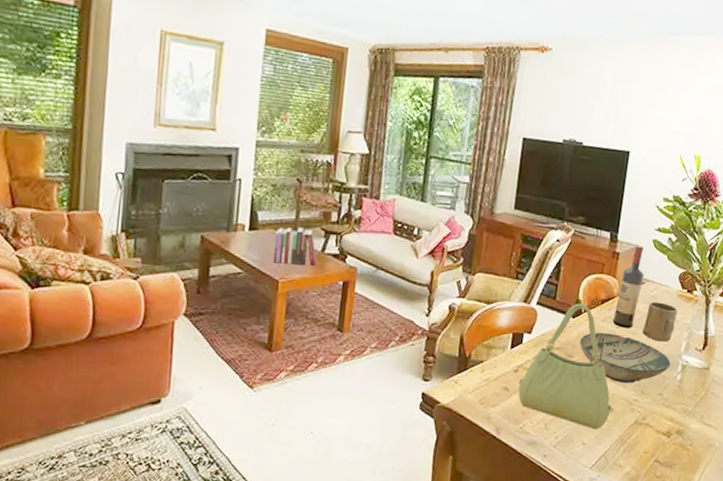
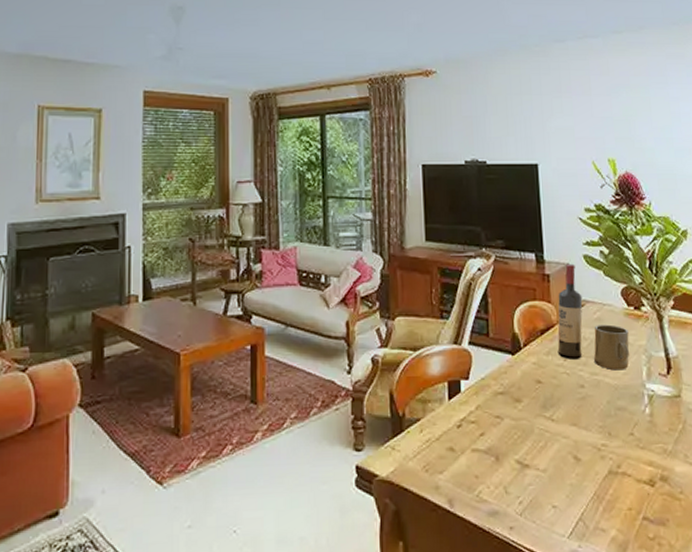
books: present [273,227,317,266] -> none [172,290,219,334]
handbag: present [518,303,612,430] -> none [464,337,579,488]
bowl: present [579,332,671,384] -> none [525,367,635,426]

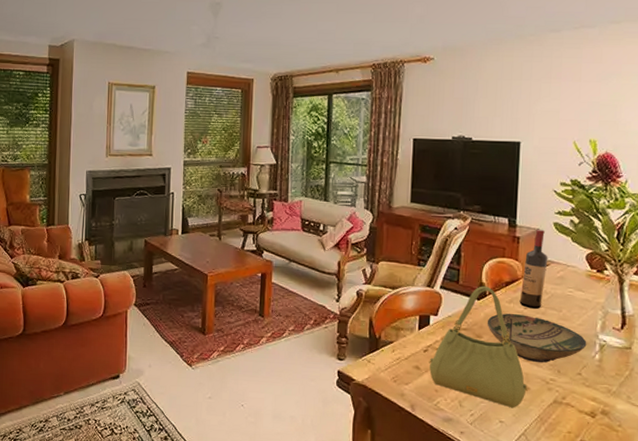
handbag: none [464,337,579,488] -> present [429,286,528,408]
bowl: none [525,367,635,426] -> present [487,313,587,363]
cup: present [594,324,630,371] -> none [553,282,589,322]

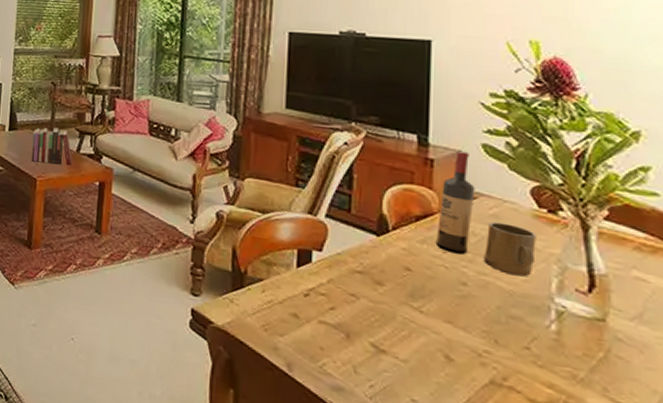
books: none [202,229,238,261] -> present [31,127,72,165]
handbag: present [429,286,528,408] -> none [311,218,451,385]
bowl: present [487,313,587,363] -> none [390,256,537,328]
cup: none [553,282,589,322] -> present [484,221,536,277]

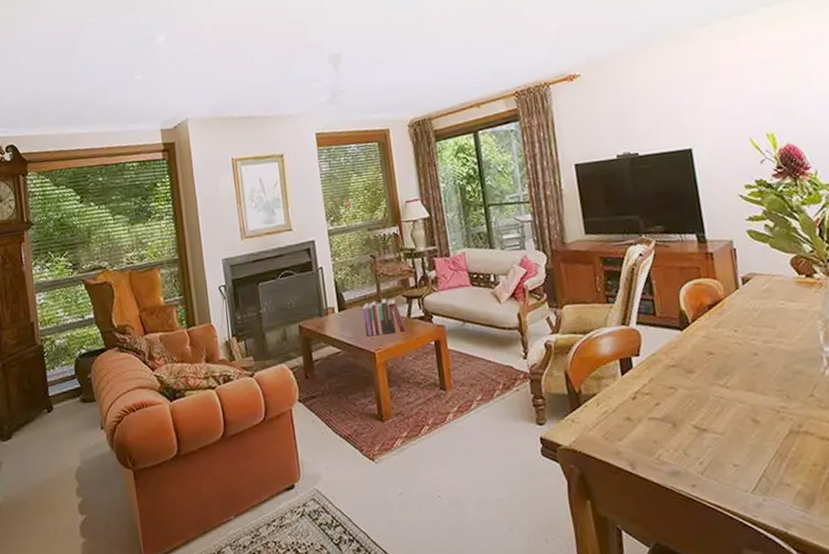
wine bottle: present [435,150,476,256] -> none [723,239,753,331]
cup: present [484,221,536,277] -> none [764,294,804,337]

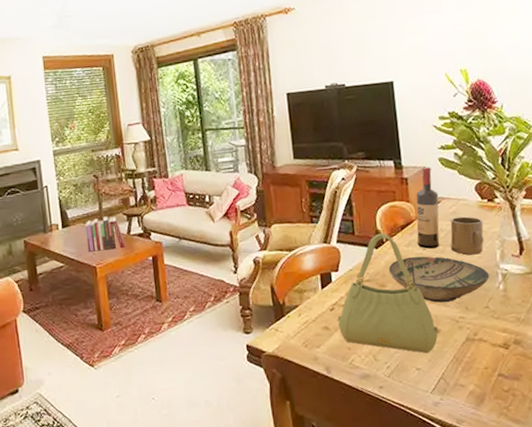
handbag: none [640,313,758,448] -> present [337,233,439,354]
bowl: none [696,338,813,391] -> present [388,256,490,303]
wine bottle: none [723,239,753,331] -> present [416,166,440,250]
cup: none [764,294,804,337] -> present [450,216,484,255]

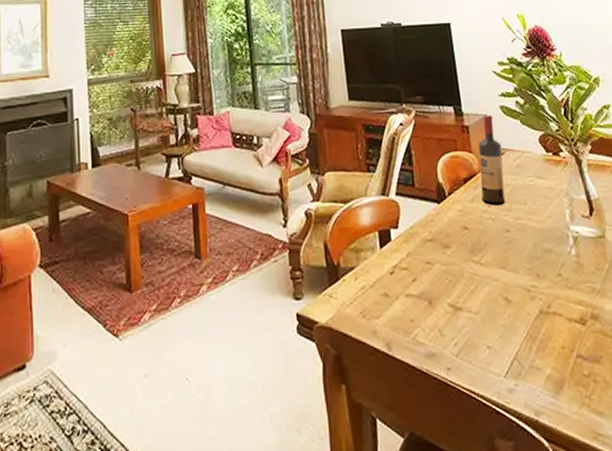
books: present [85,216,125,252] -> none [118,156,162,197]
handbag: present [337,233,439,354] -> none [397,186,510,329]
bowl: present [388,256,490,303] -> none [452,213,560,269]
cup: present [450,216,484,255] -> none [515,170,552,214]

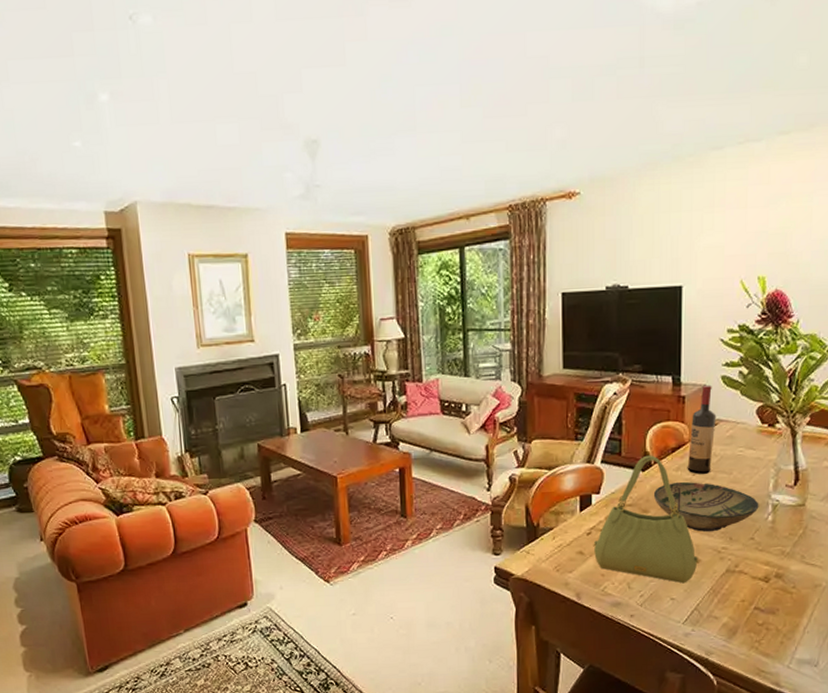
handbag: none [397,186,510,329] -> present [593,455,699,584]
bowl: none [452,213,560,269] -> present [653,481,759,532]

